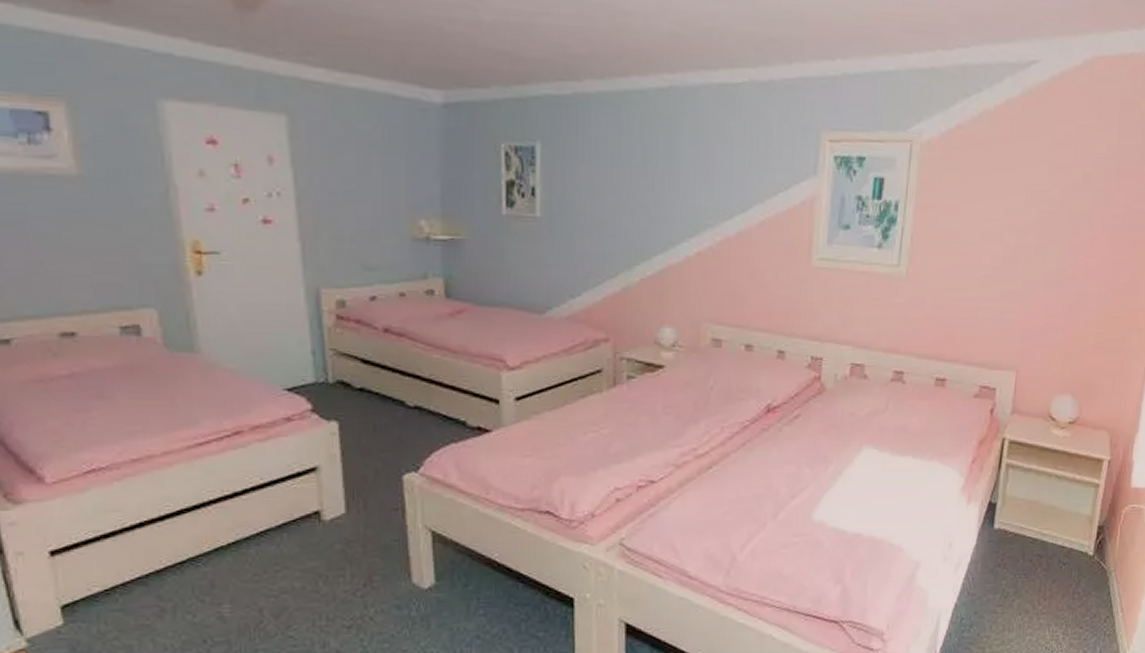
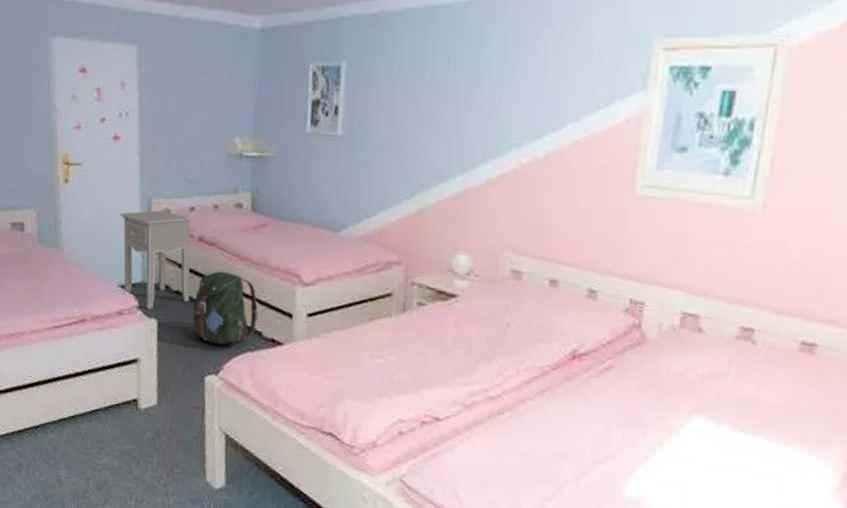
nightstand: none [279,301,377,411] -> present [120,210,191,310]
backpack: none [382,363,461,439] -> present [192,271,260,345]

